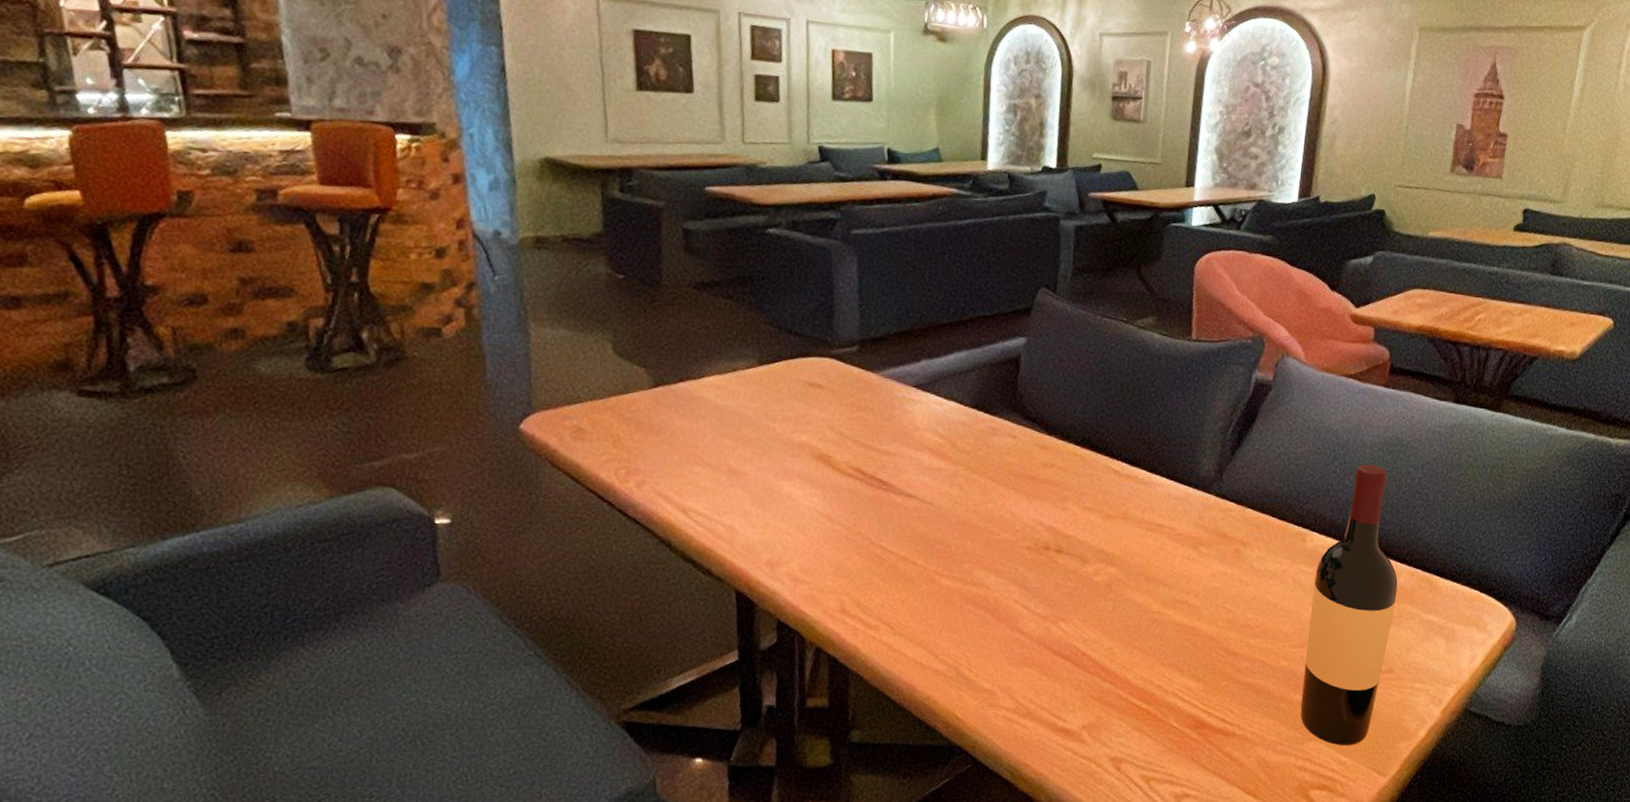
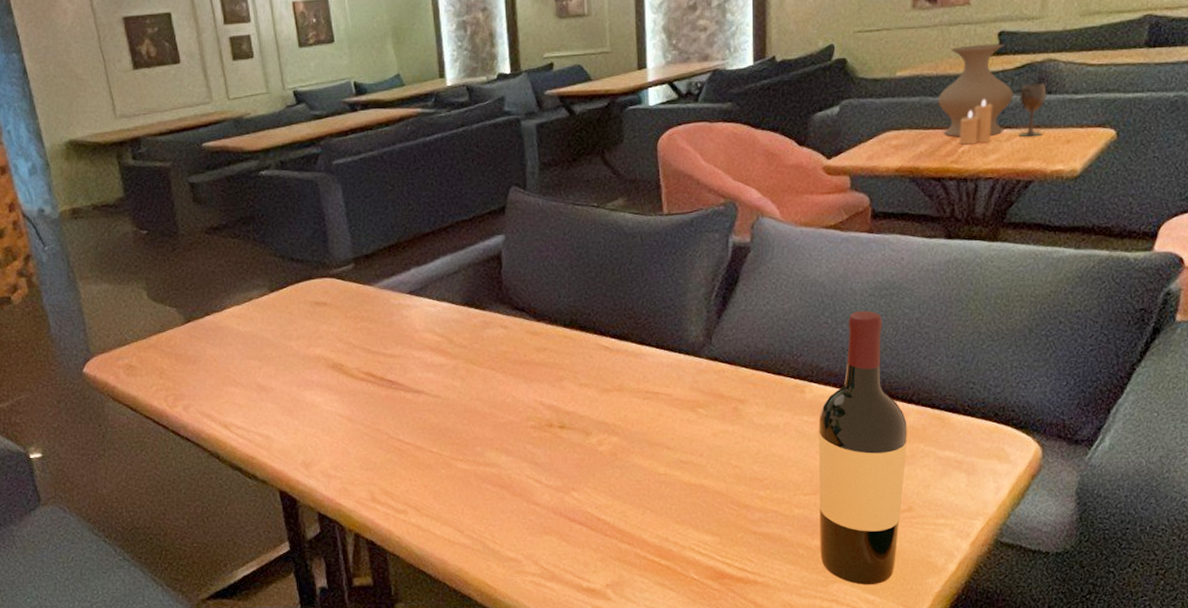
vase: none [1462,217,1530,309] -> present [937,43,1014,138]
candle: none [1477,272,1511,314] -> present [959,99,993,145]
wine glass: none [1530,263,1559,315] -> present [1018,83,1047,138]

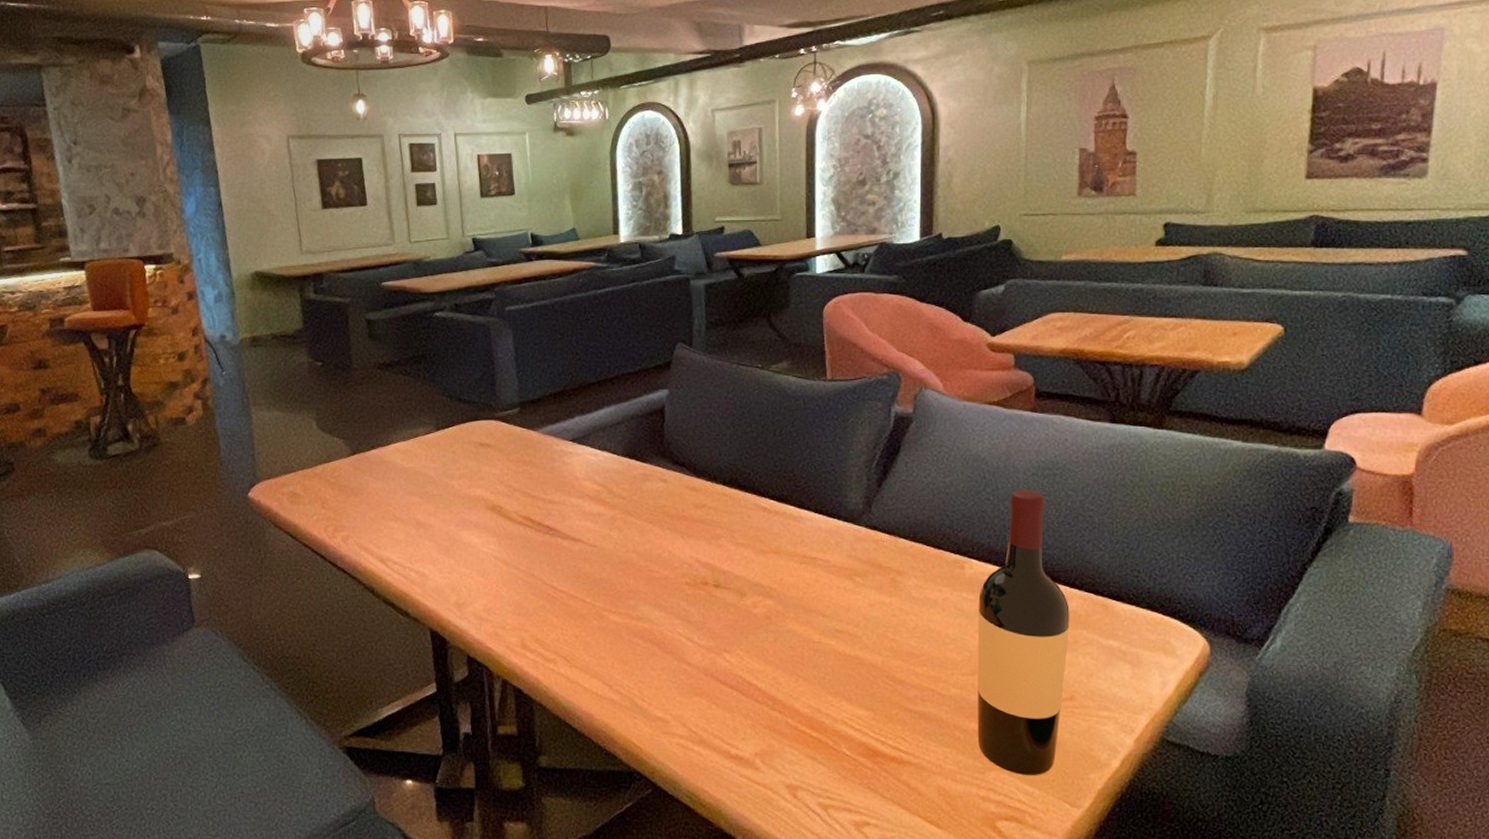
vase: present [937,43,1014,138] -> none [1103,234,1179,324]
candle: present [959,99,993,145] -> none [1124,287,1159,331]
wine glass: present [1018,83,1047,138] -> none [1184,275,1213,328]

